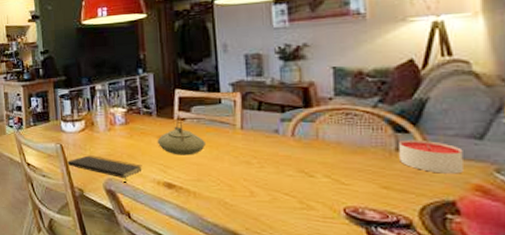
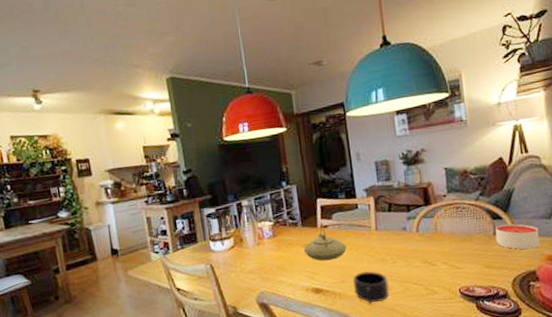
notepad: present [66,155,142,183] -> none [218,271,292,294]
mug: none [211,172,253,208] -> present [353,271,389,304]

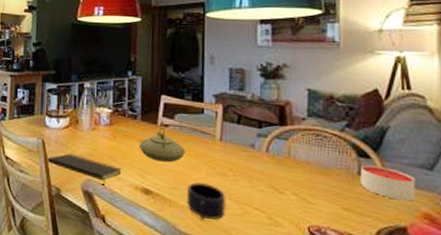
notepad: none [218,271,292,294] -> present [46,153,122,185]

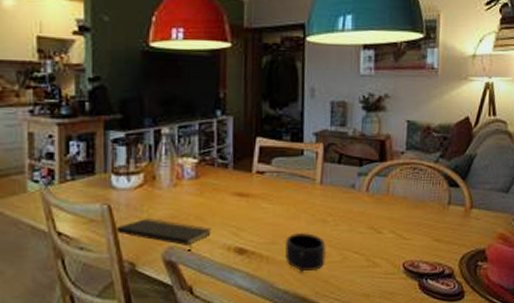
teapot: present [139,120,186,163] -> none [231,167,285,215]
candle: present [361,164,415,202] -> none [450,193,494,225]

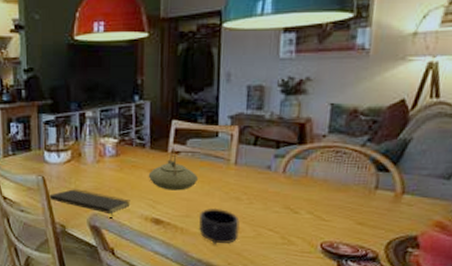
teapot: none [231,167,285,215] -> present [148,147,199,191]

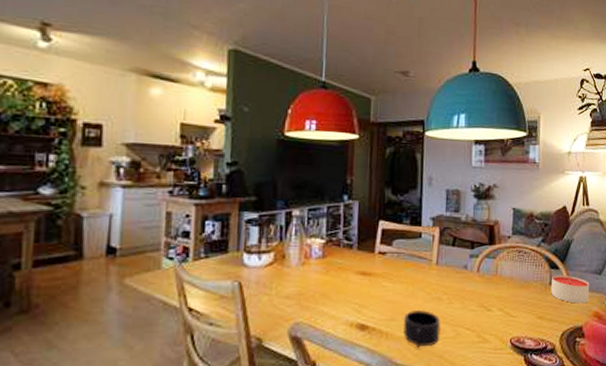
notepad: present [48,189,131,218] -> none [244,295,336,327]
teapot: present [148,147,199,191] -> none [354,248,404,293]
candle: none [377,178,432,211] -> present [551,275,589,304]

